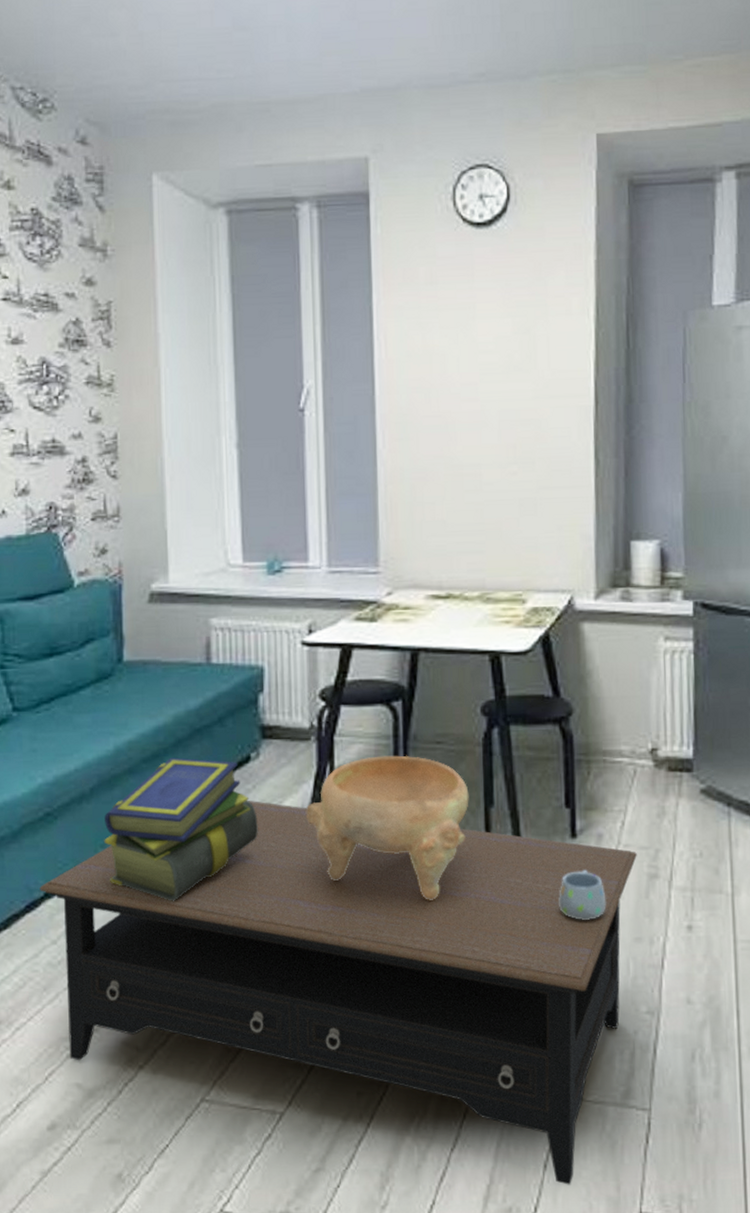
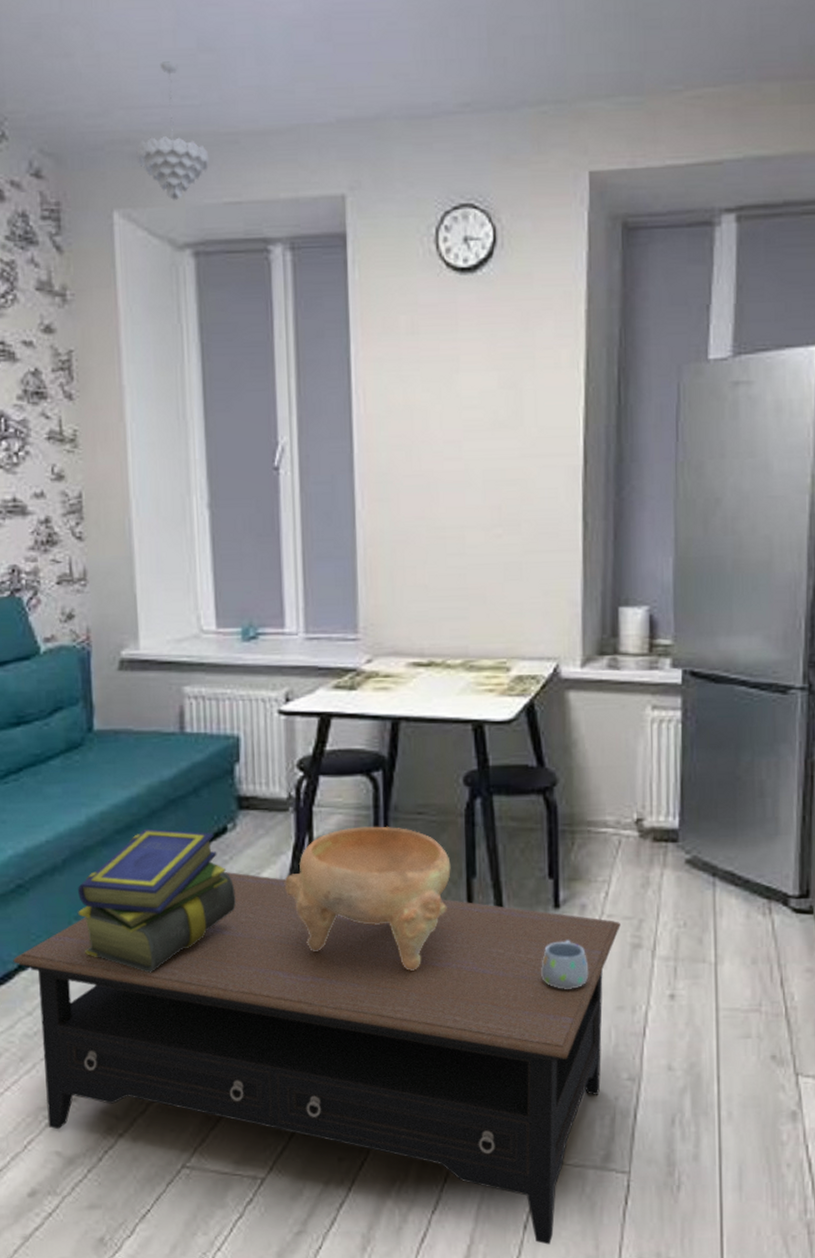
pendant light: none [175,39,242,163] -> present [136,61,210,200]

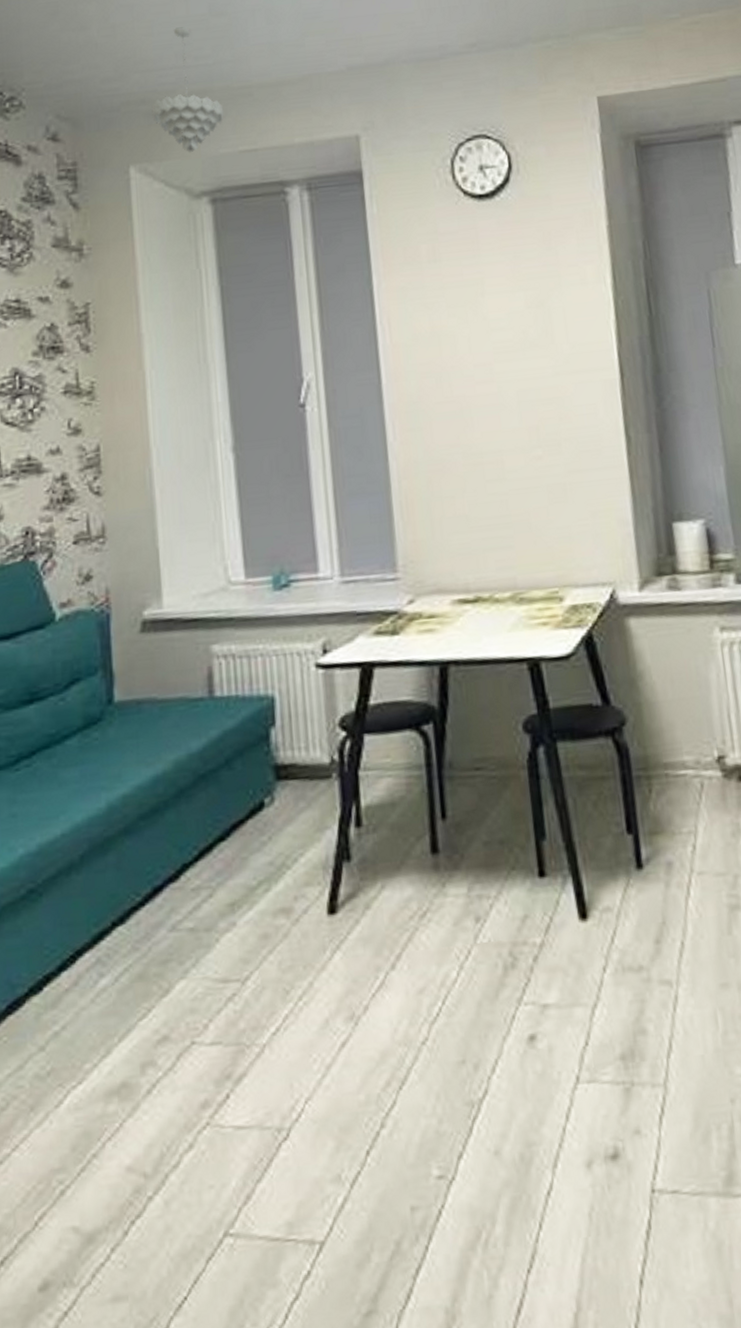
coffee table: present [13,871,620,1245] -> none [23,854,714,1304]
stack of books: present [78,828,236,973] -> none [98,810,277,986]
decorative bowl: present [285,826,451,971] -> none [331,787,518,959]
mug: present [541,940,589,989] -> none [628,906,684,968]

